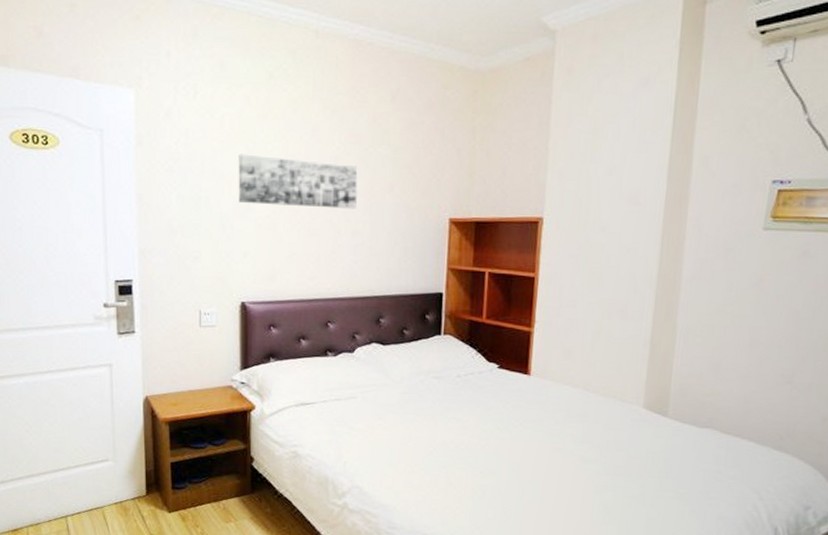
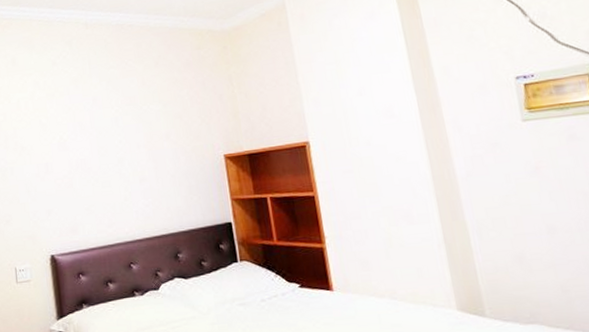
wall art: present [238,154,358,209] -> none [34,123,140,168]

